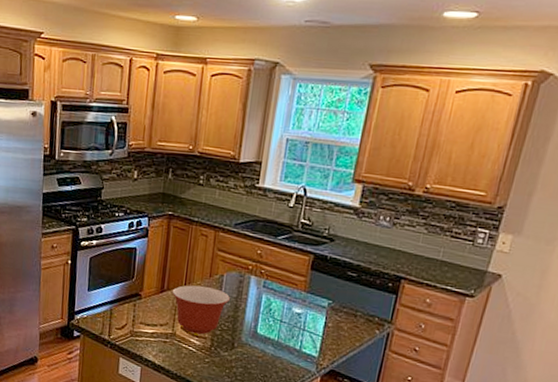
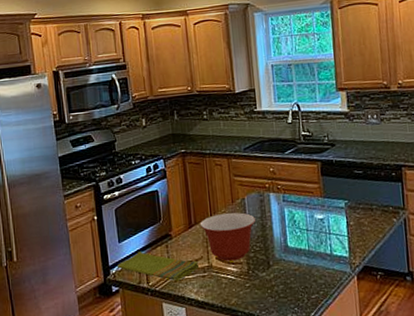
dish towel: none [82,303,162,341] -> present [116,251,199,281]

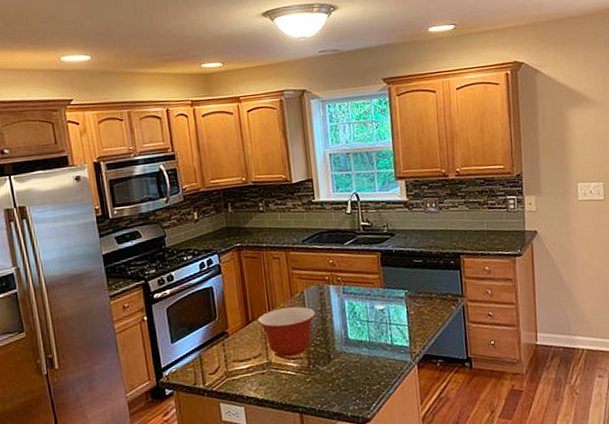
dish towel: present [116,251,199,281] -> none [170,350,257,380]

